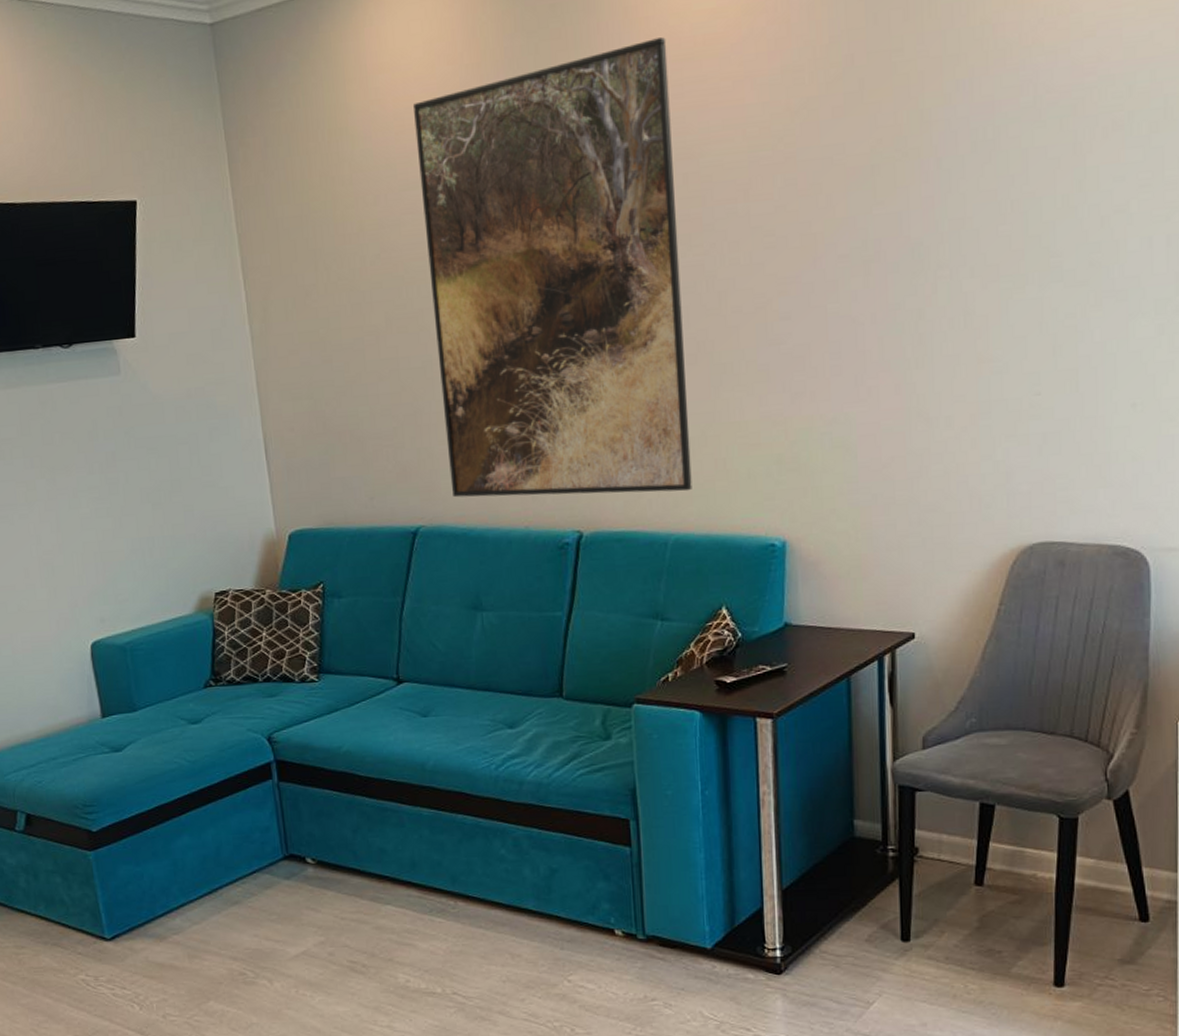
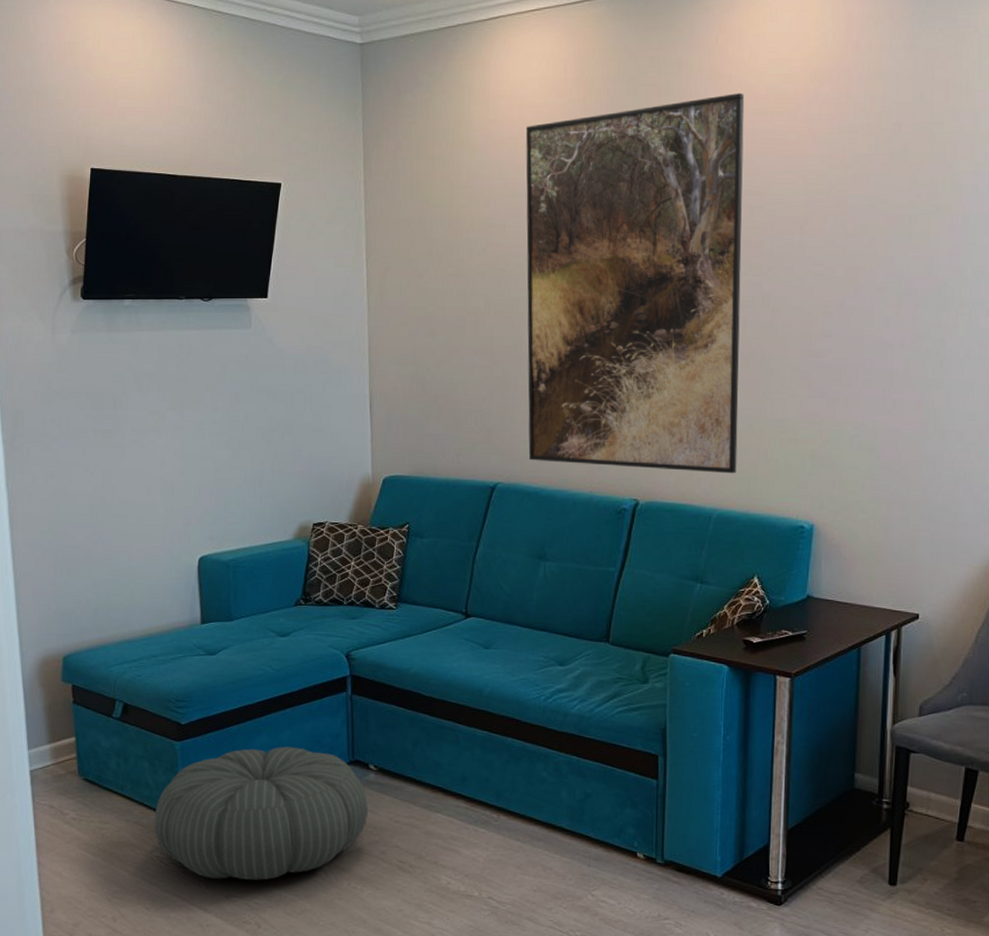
pouf: none [74,846,310,998] -> present [154,746,368,880]

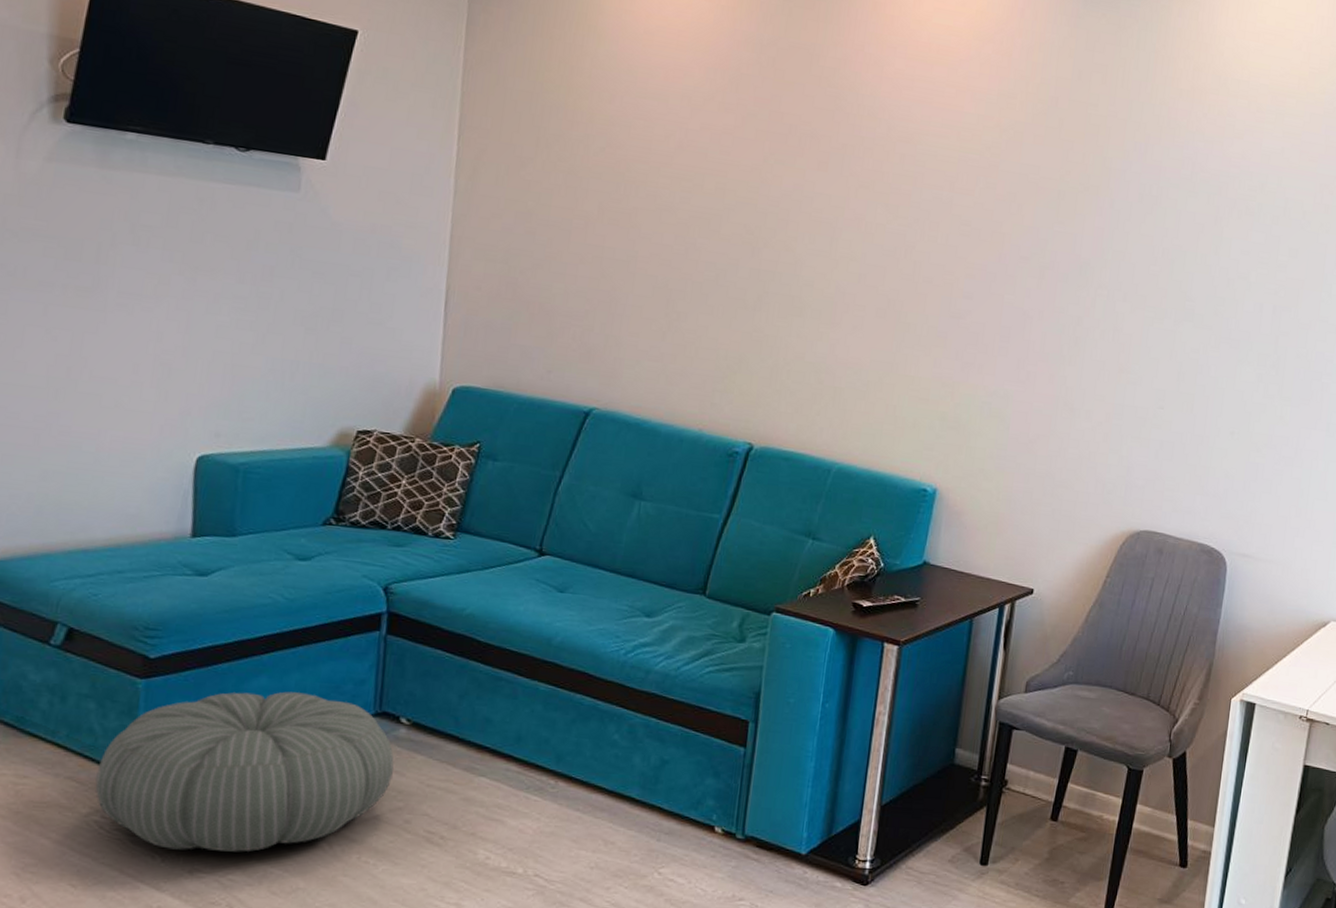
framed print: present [525,93,745,474] -> none [633,24,906,428]

